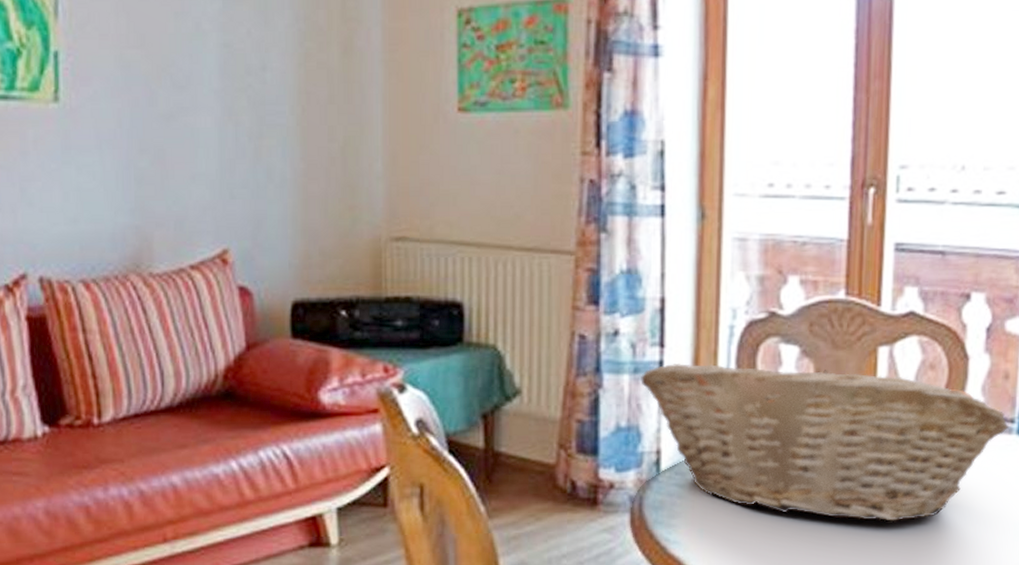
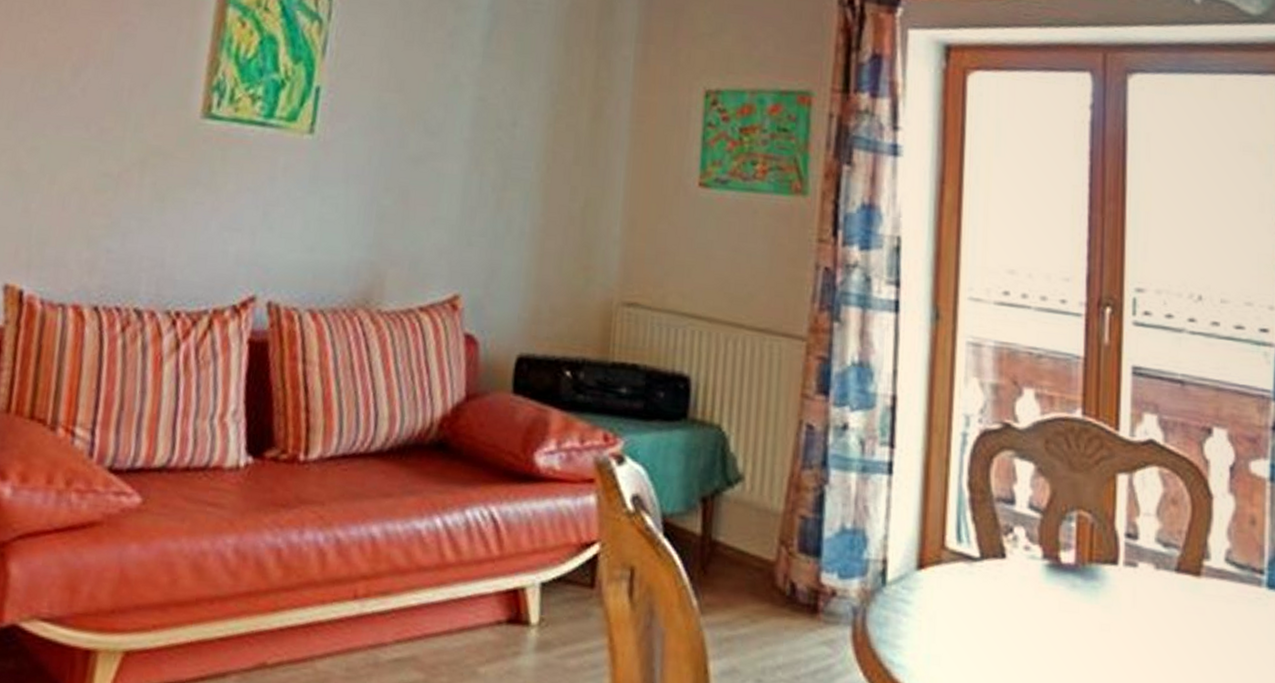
fruit basket: present [641,364,1010,521] -> none [868,466,1259,672]

